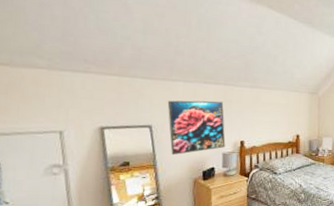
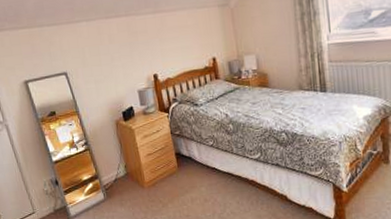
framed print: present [167,100,226,155] -> none [75,34,139,99]

